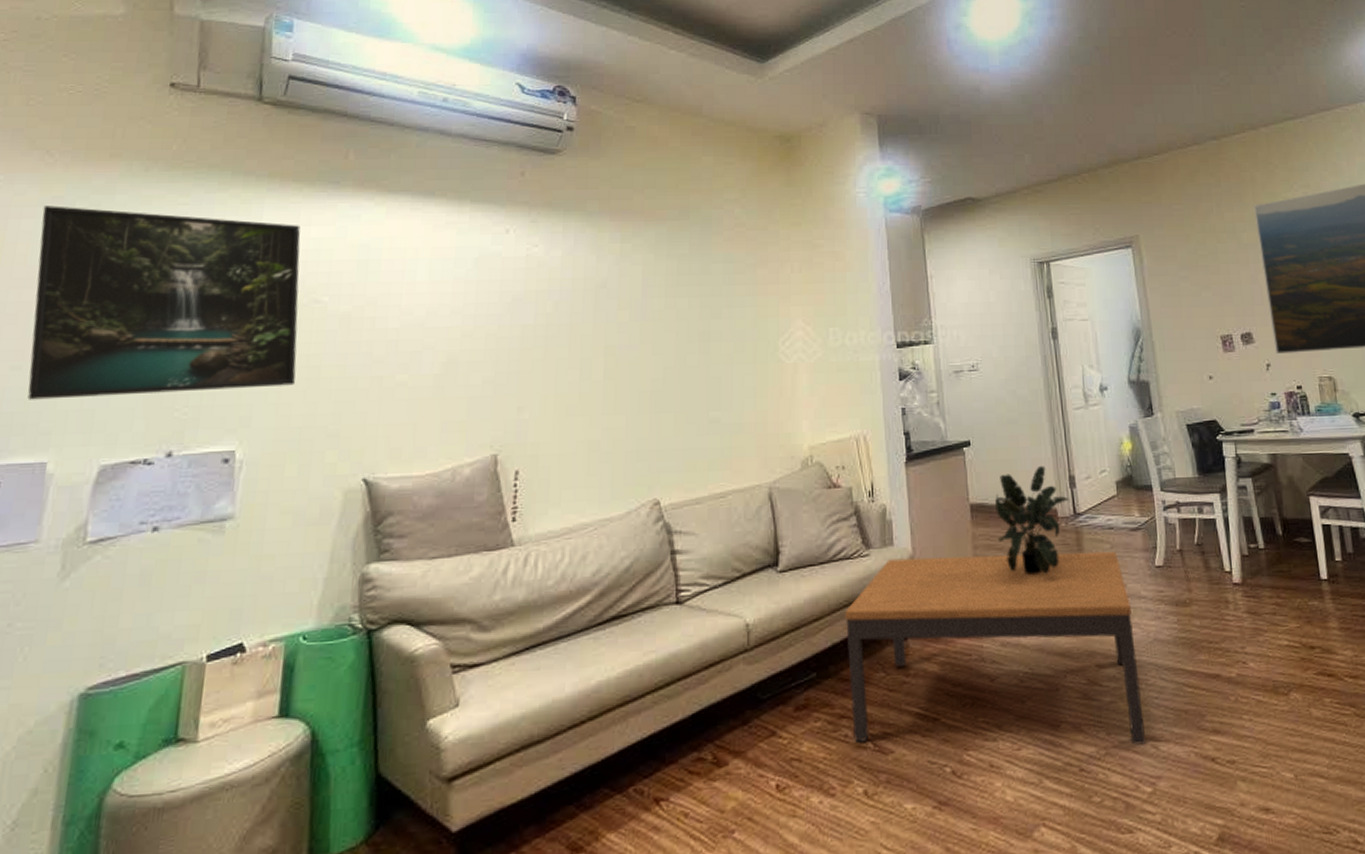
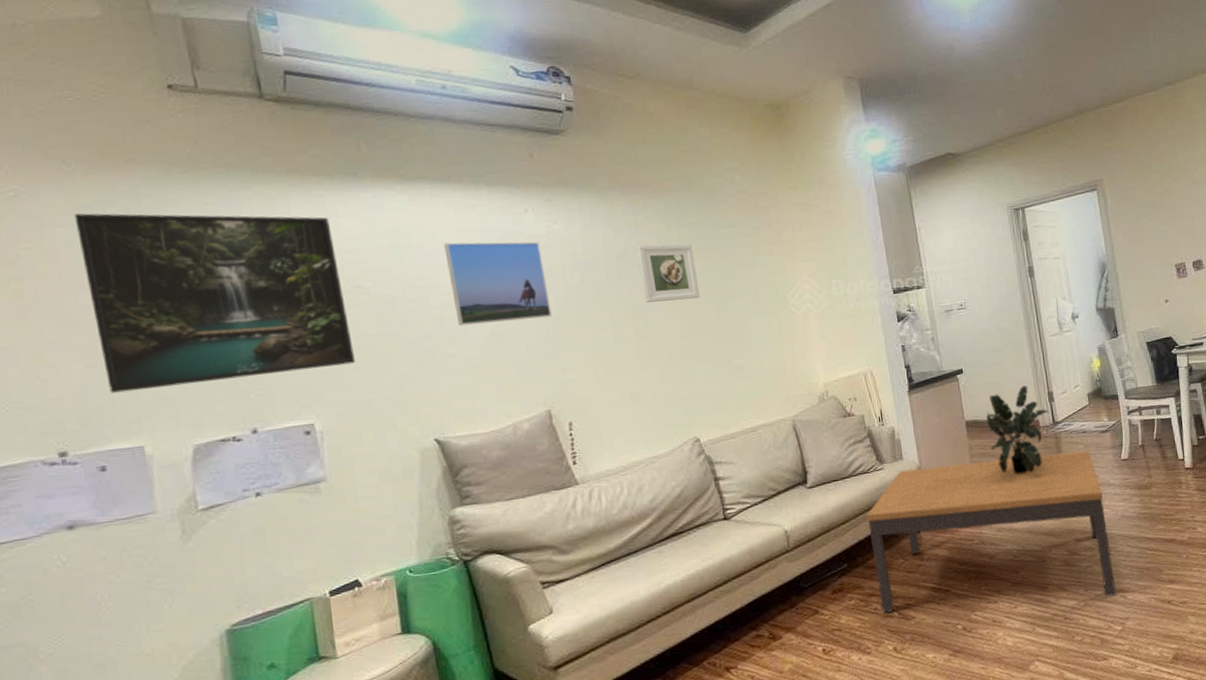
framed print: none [413,260,517,351] -> present [444,241,552,325]
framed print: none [618,275,682,340] -> present [636,244,700,302]

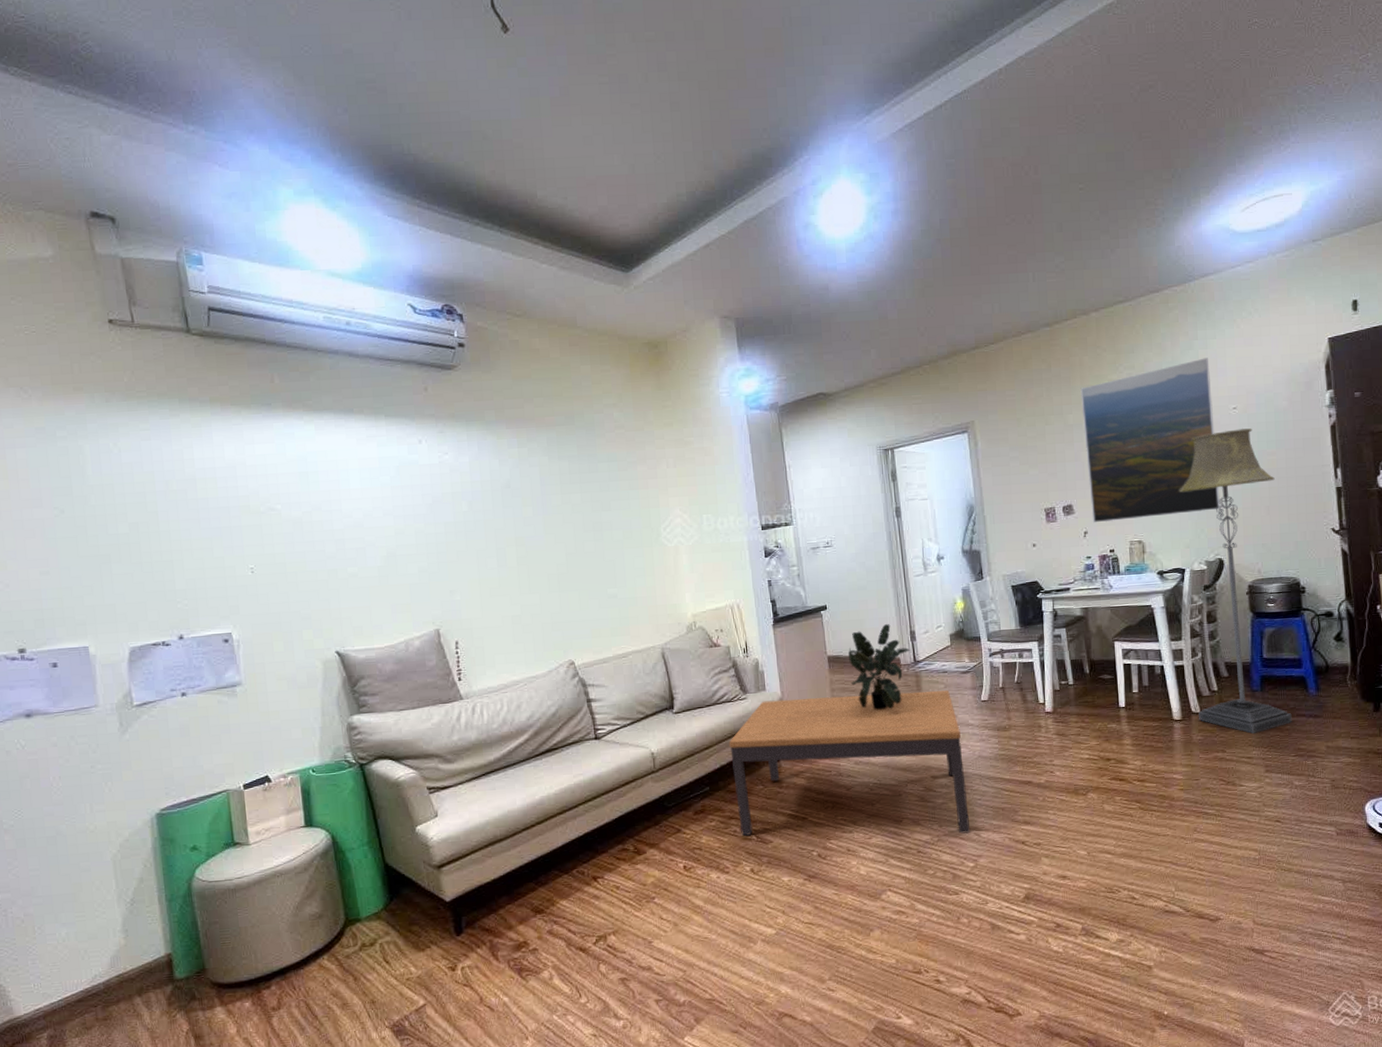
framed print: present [74,213,355,393] -> none [30,436,267,598]
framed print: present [444,241,552,325] -> none [346,470,442,547]
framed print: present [636,244,700,302] -> none [520,476,578,531]

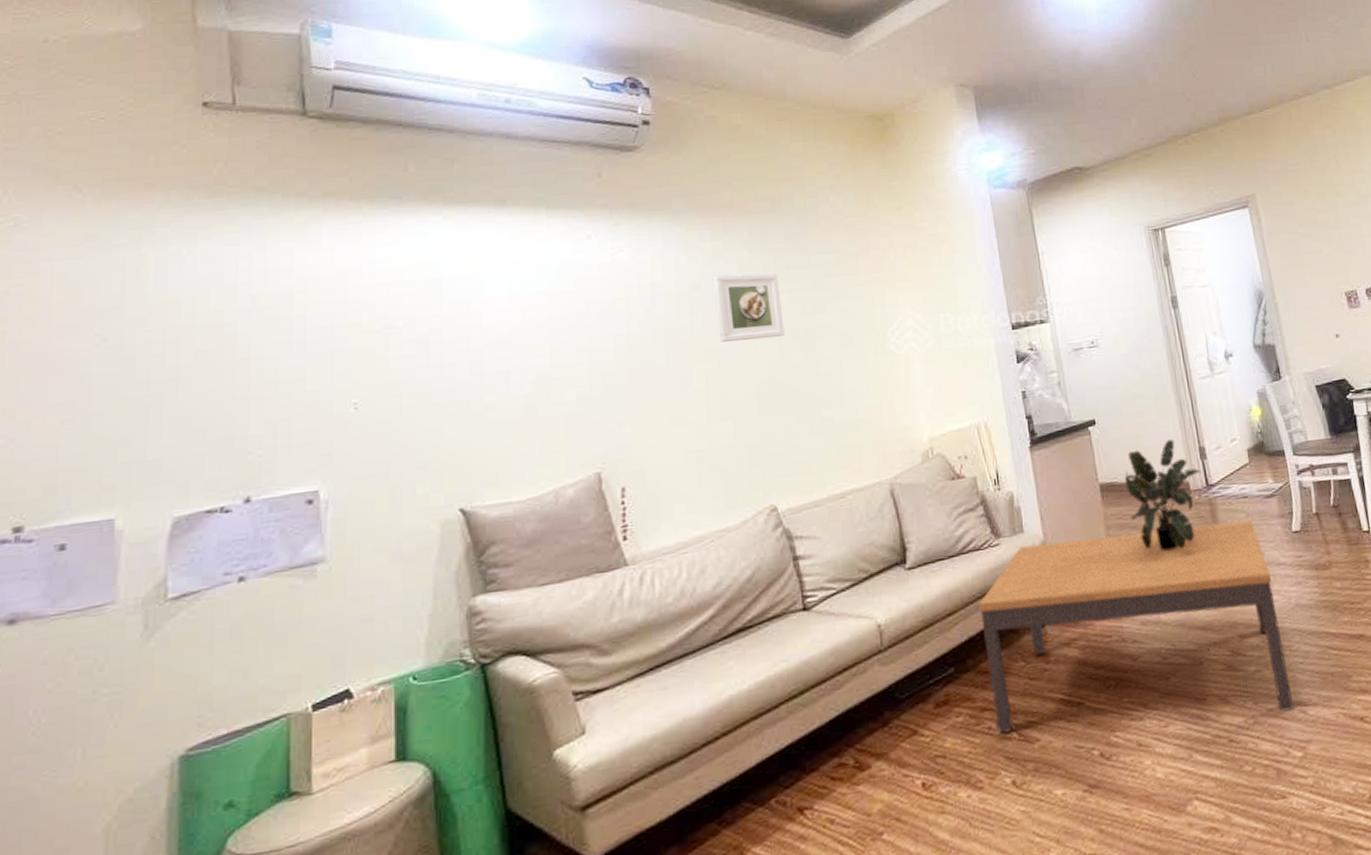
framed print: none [520,476,578,531] -> present [713,273,785,342]

